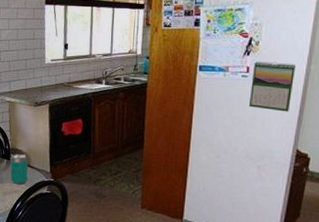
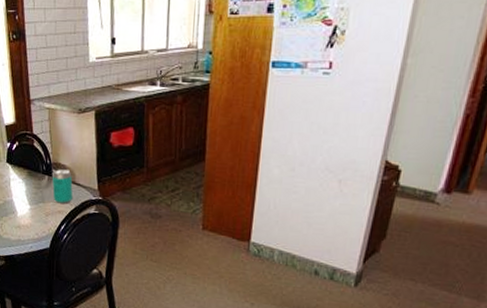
calendar: present [249,61,296,112] -> none [331,55,390,116]

